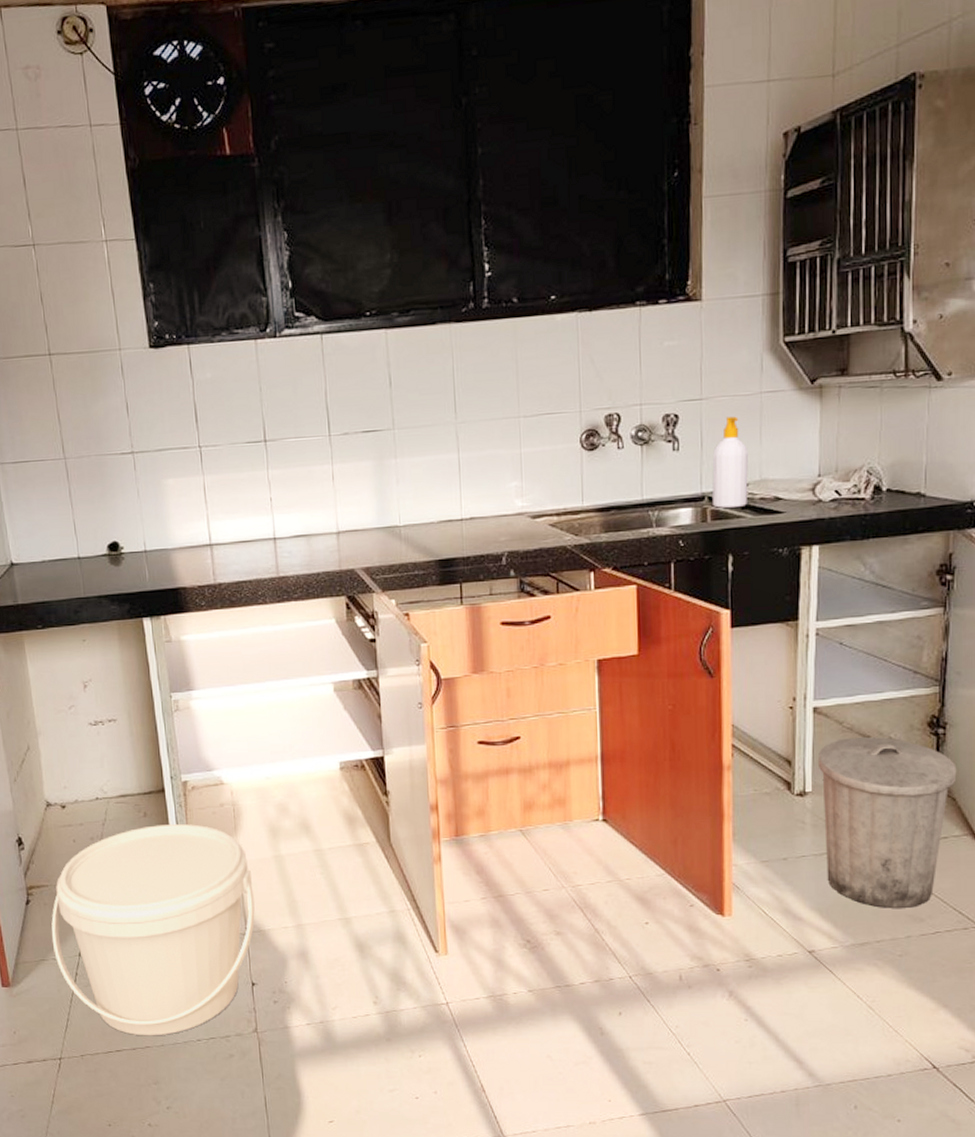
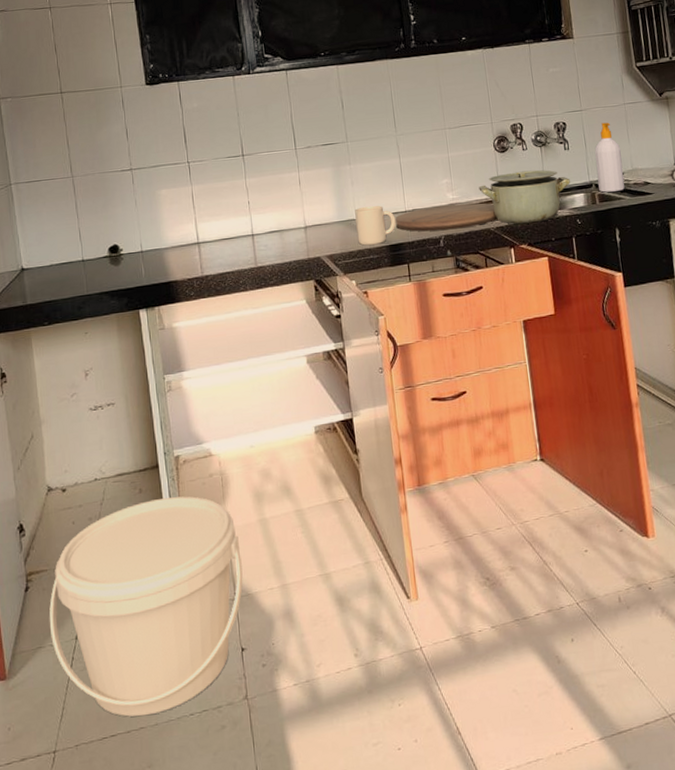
mug: none [399,510,449,558] -> present [355,205,396,246]
cutting board: none [448,513,577,546] -> present [395,203,498,232]
saucepan: none [556,475,676,543] -> present [479,170,570,225]

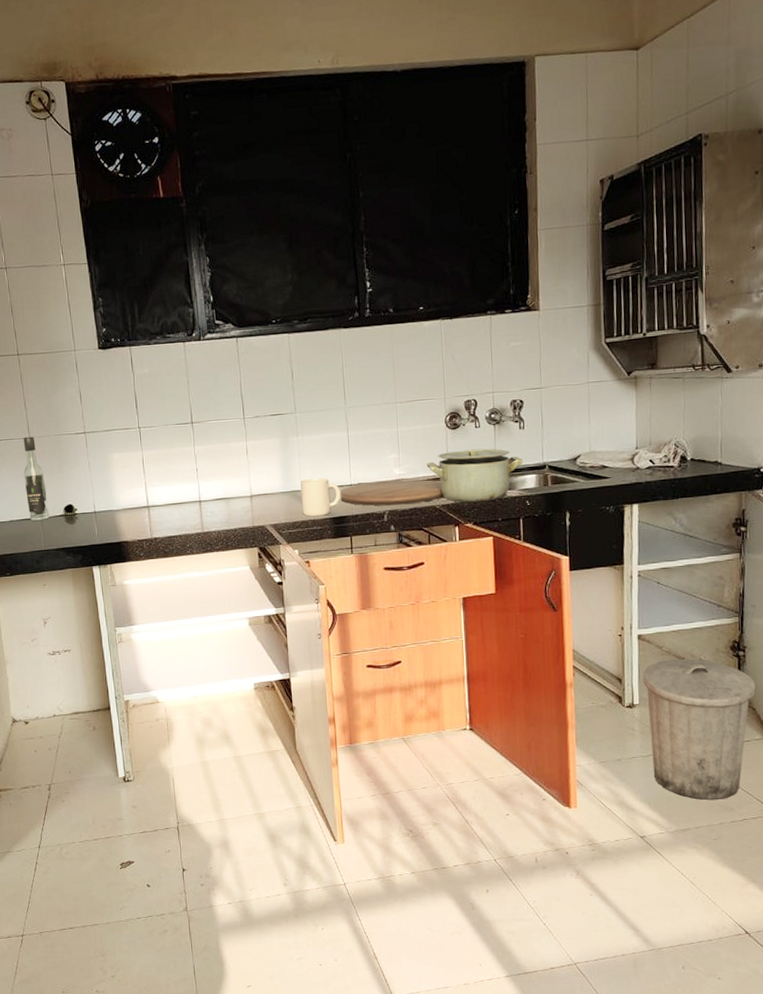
bucket: present [49,496,243,717] -> none [15,735,185,915]
bottle: none [65,175,93,264] -> present [23,436,50,521]
soap bottle: present [595,122,625,193] -> none [551,401,581,475]

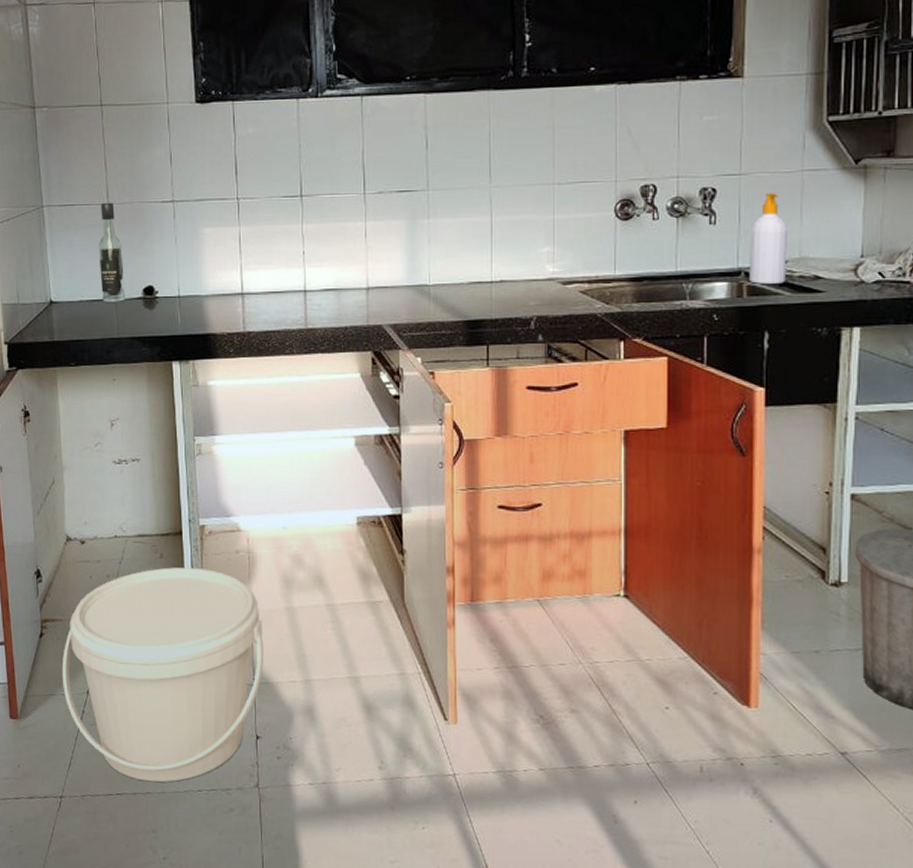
bucket: none [15,735,185,915] -> present [62,567,264,783]
mug: present [300,477,341,517] -> none [429,270,478,317]
cutting board: present [340,479,444,506] -> none [478,279,608,310]
saucepan: present [427,448,523,503] -> none [588,246,711,313]
soap bottle: none [551,401,581,475] -> present [750,193,789,285]

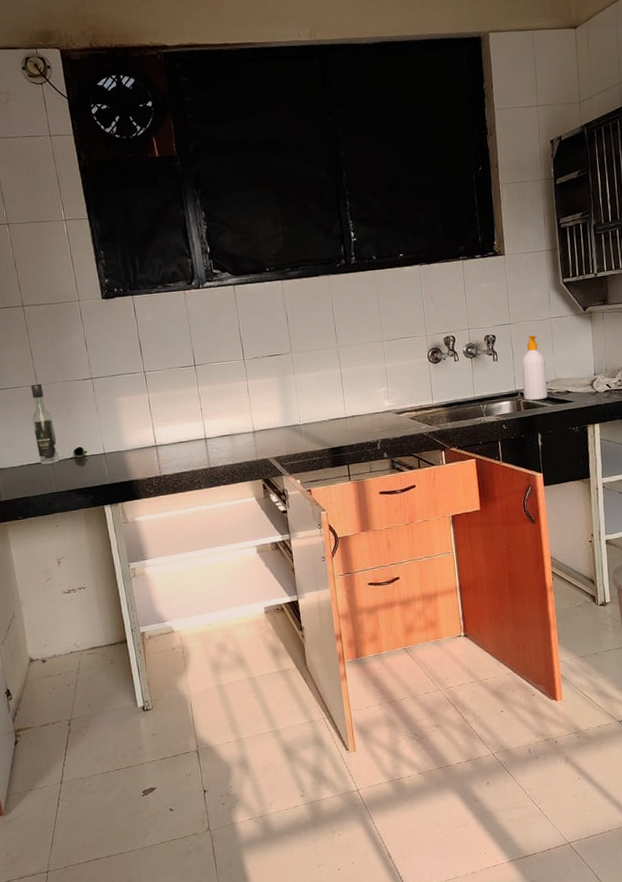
bucket: present [62,567,264,783] -> none [36,666,204,845]

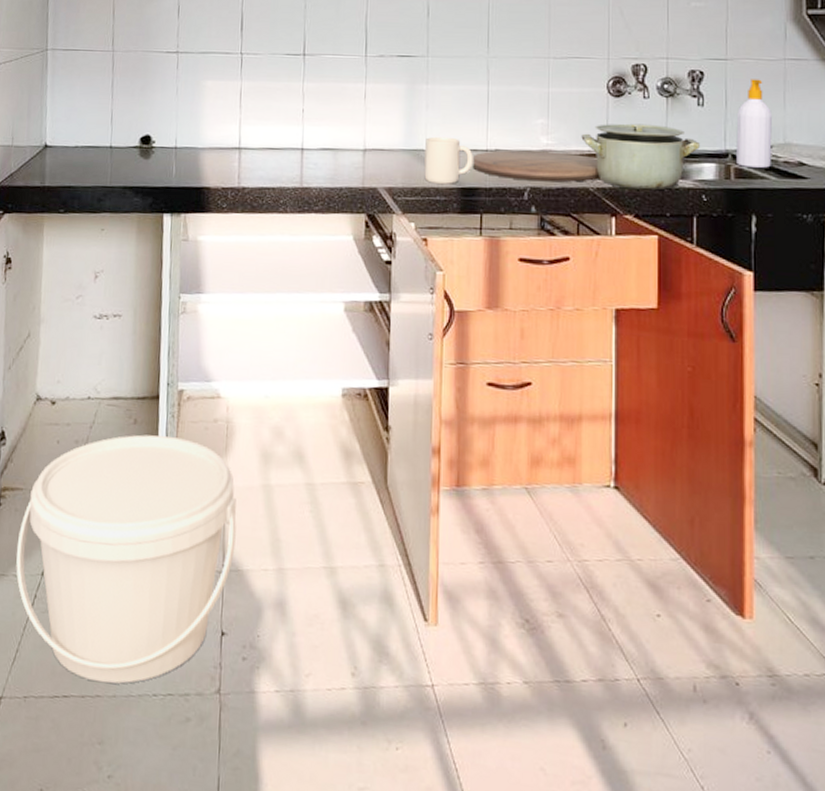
bottle: present [31,383,60,465] -> none [98,49,123,150]
bucket: none [36,666,204,845] -> present [16,434,236,684]
mug: none [299,411,337,448] -> present [424,136,473,184]
cutting board: none [336,410,430,436] -> present [473,150,600,182]
saucepan: none [413,379,498,430] -> present [581,123,700,191]

